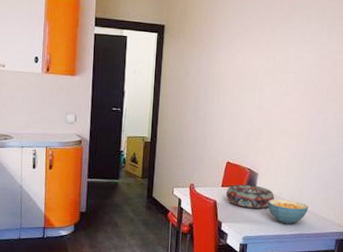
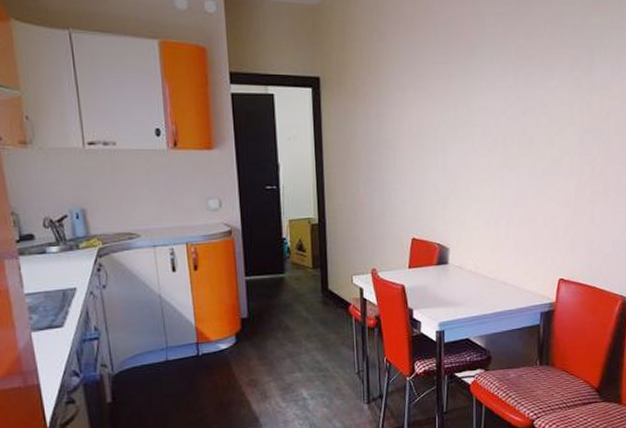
decorative bowl: present [225,184,275,209] -> none [414,262,471,289]
cereal bowl: present [268,199,308,225] -> none [463,274,508,303]

